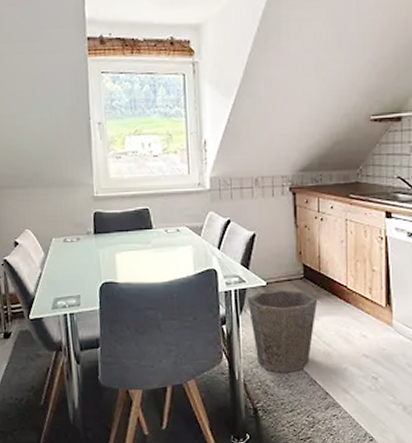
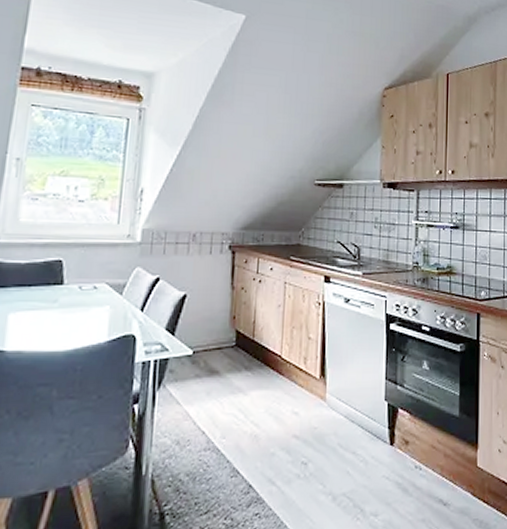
waste bin: present [247,289,318,373] -> none [168,359,249,463]

